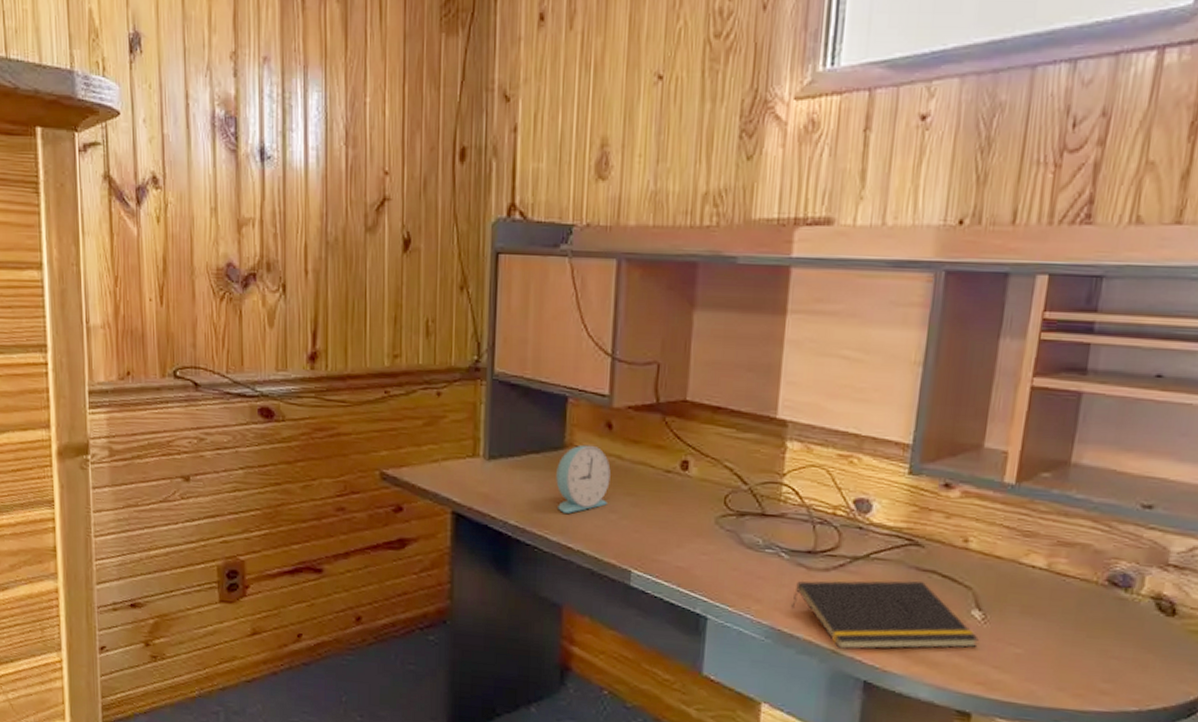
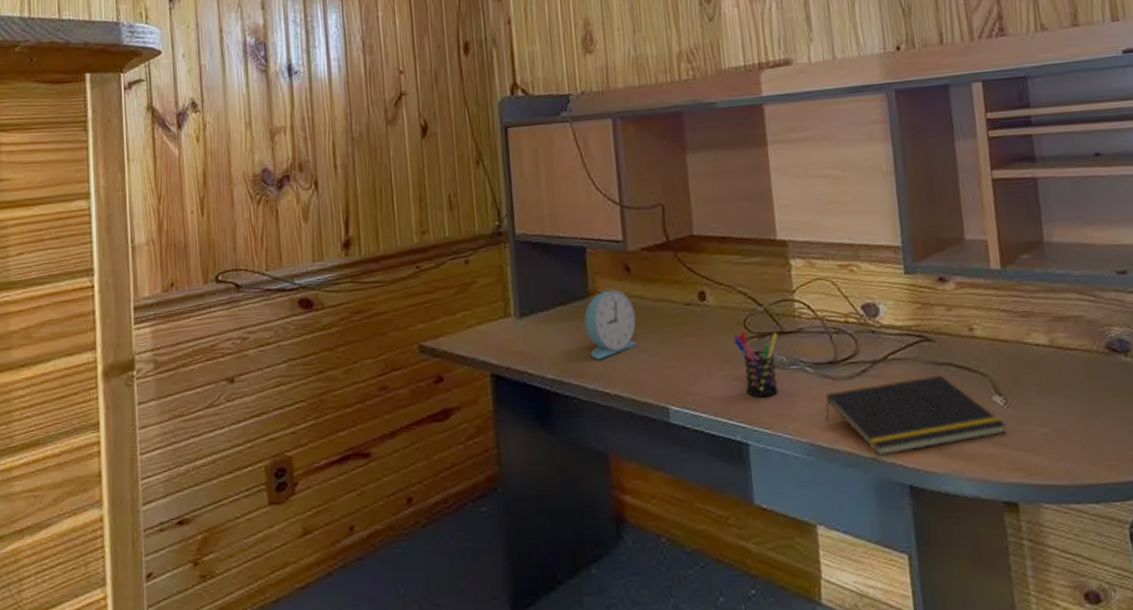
pen holder: none [710,506,759,576] -> present [733,330,778,398]

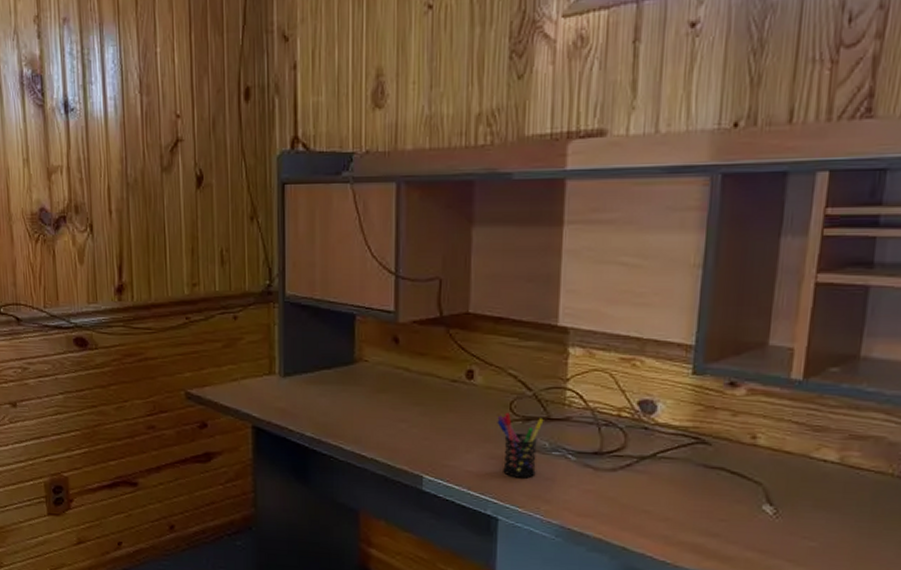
alarm clock: present [584,289,636,359] -> none [348,359,399,424]
notepad: present [825,374,1007,457] -> none [580,478,771,547]

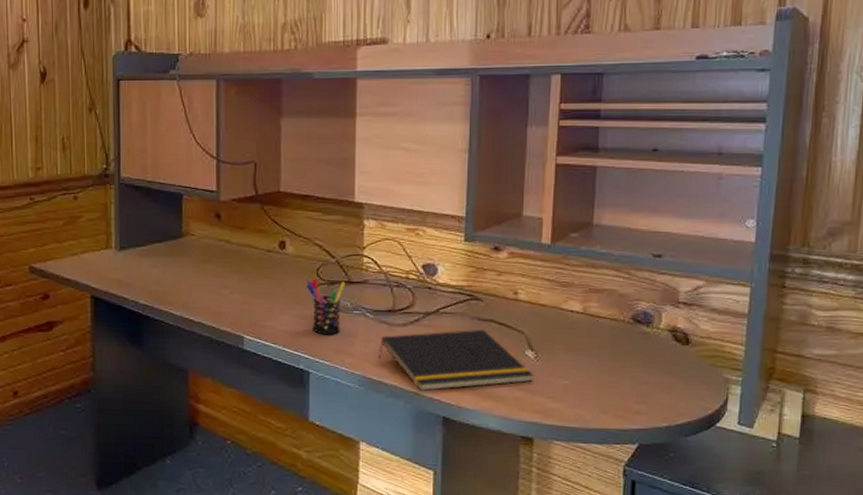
notepad: none [580,478,771,547] -> present [378,329,533,392]

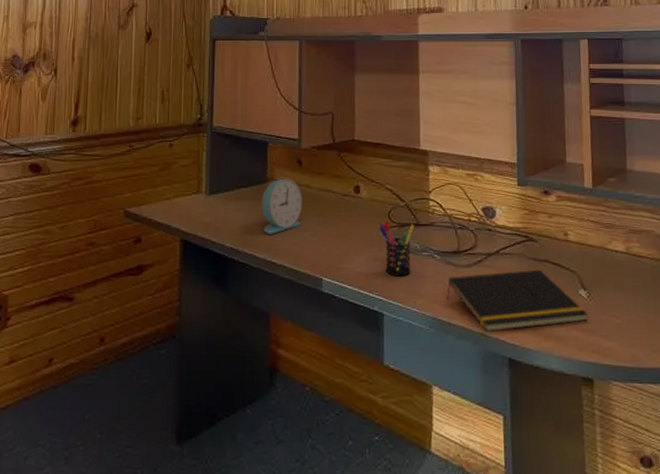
alarm clock: none [177,233,222,291] -> present [261,178,302,234]

